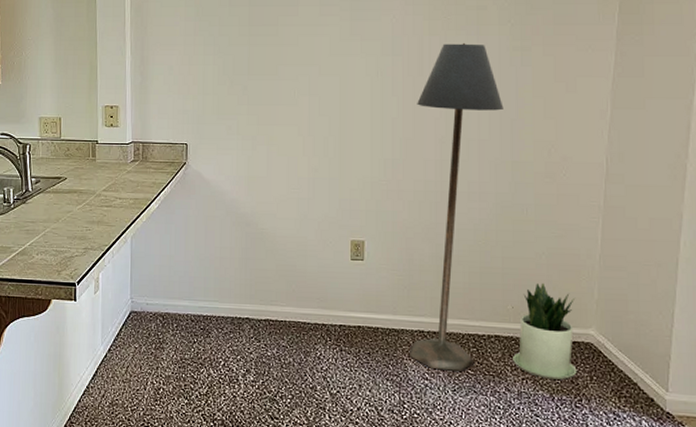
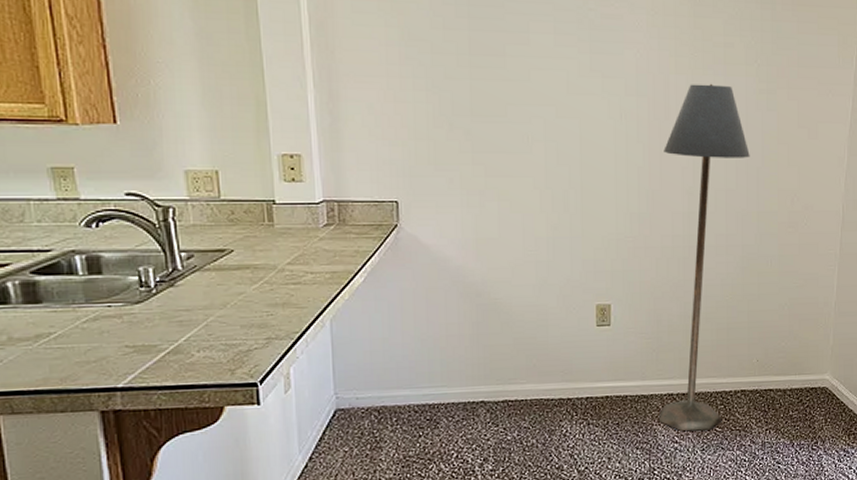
planter: present [513,282,577,380] -> none [757,333,814,427]

